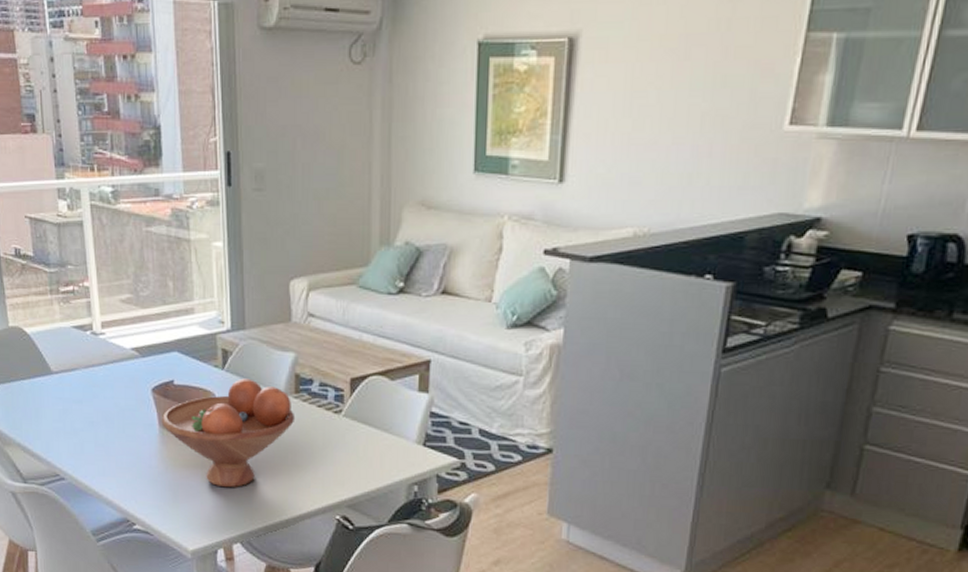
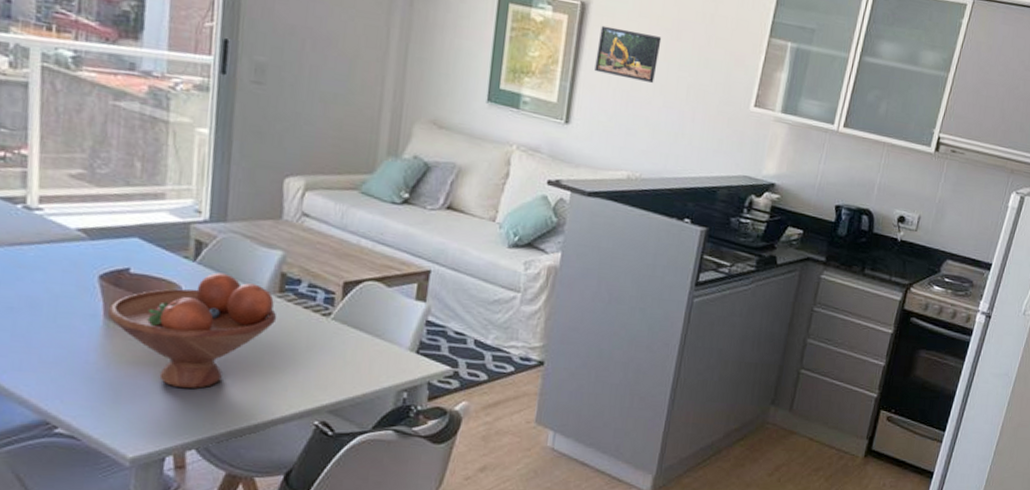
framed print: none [589,60,666,118] -> present [594,25,662,83]

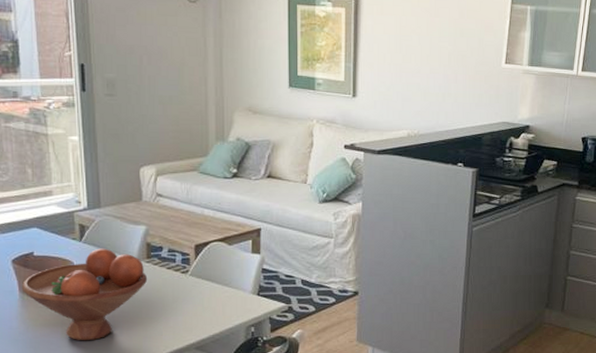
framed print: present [594,25,662,83] -> none [371,13,423,55]

